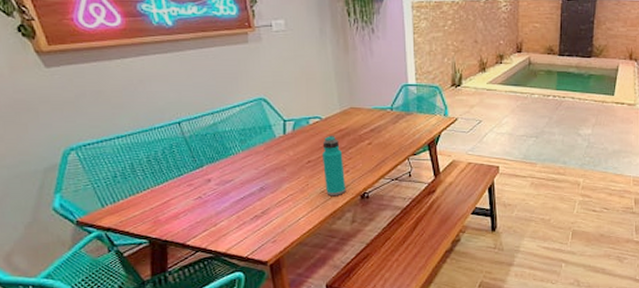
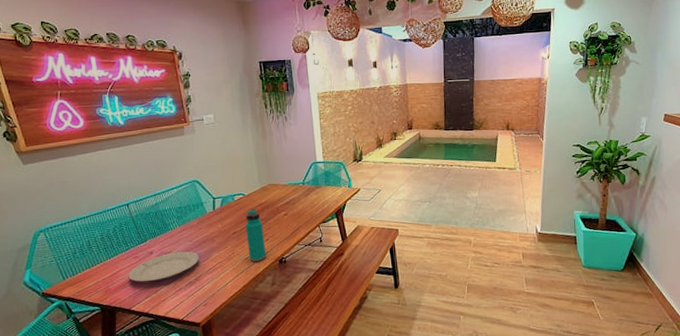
plate: none [182,181,267,214] -> present [128,251,199,283]

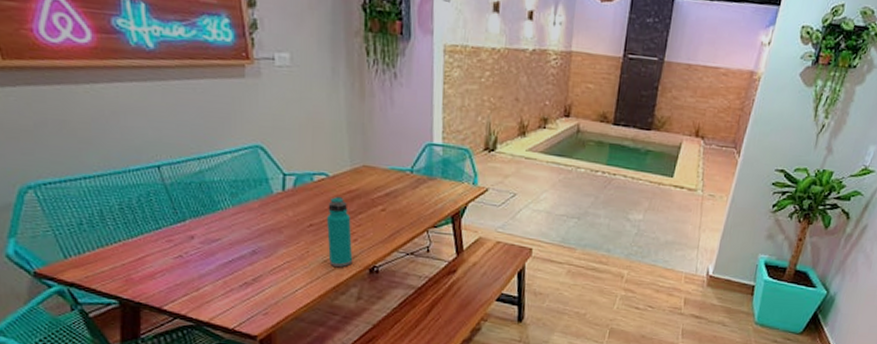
plate: present [128,251,199,283] -> none [159,240,259,276]

